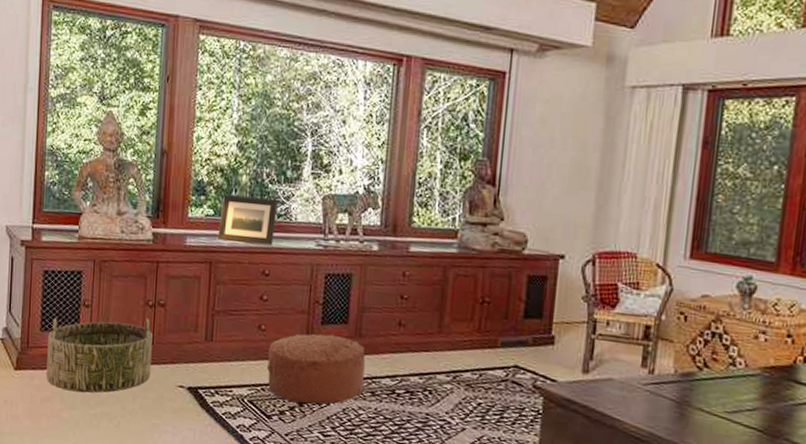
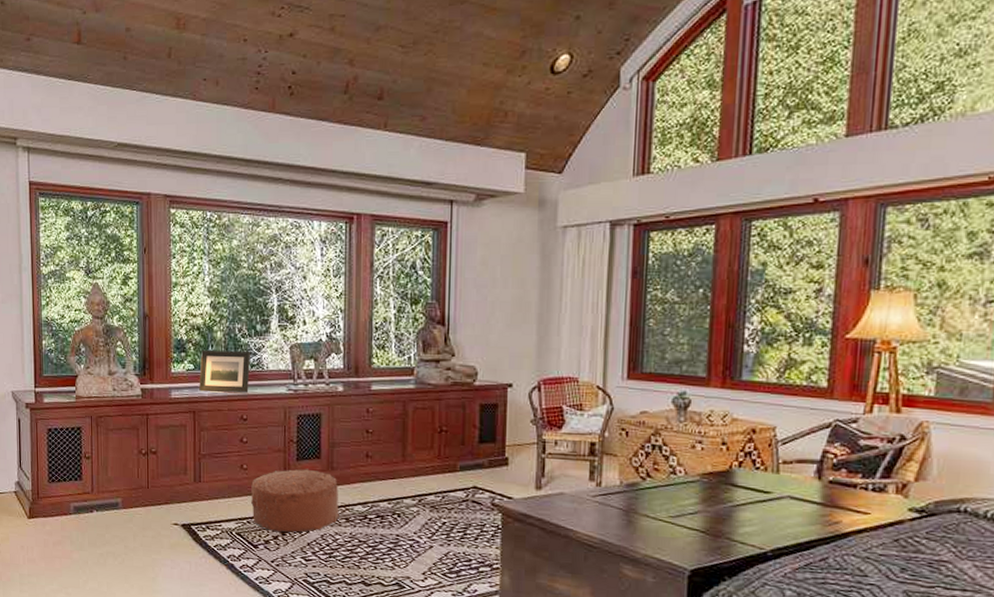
basket: present [46,317,153,393] -> none [55,465,148,535]

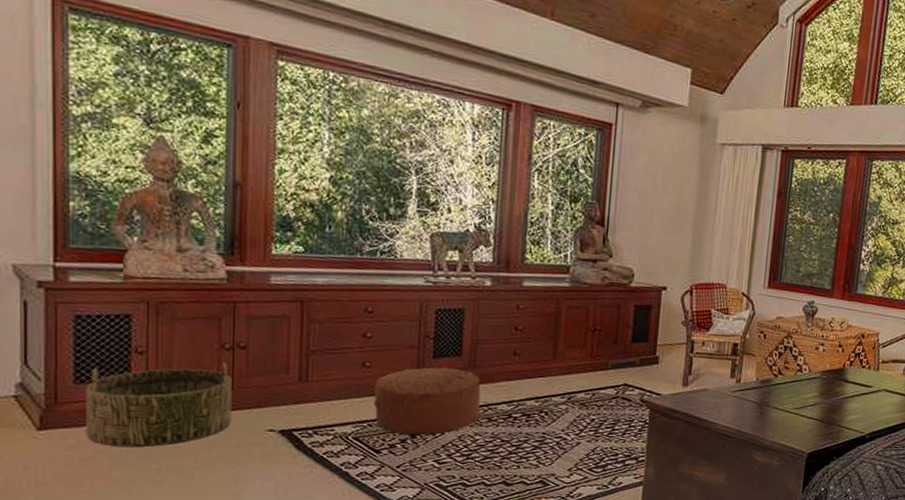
basket: none [55,465,148,535] -> present [86,362,232,448]
picture frame: present [199,350,251,393] -> none [310,231,382,282]

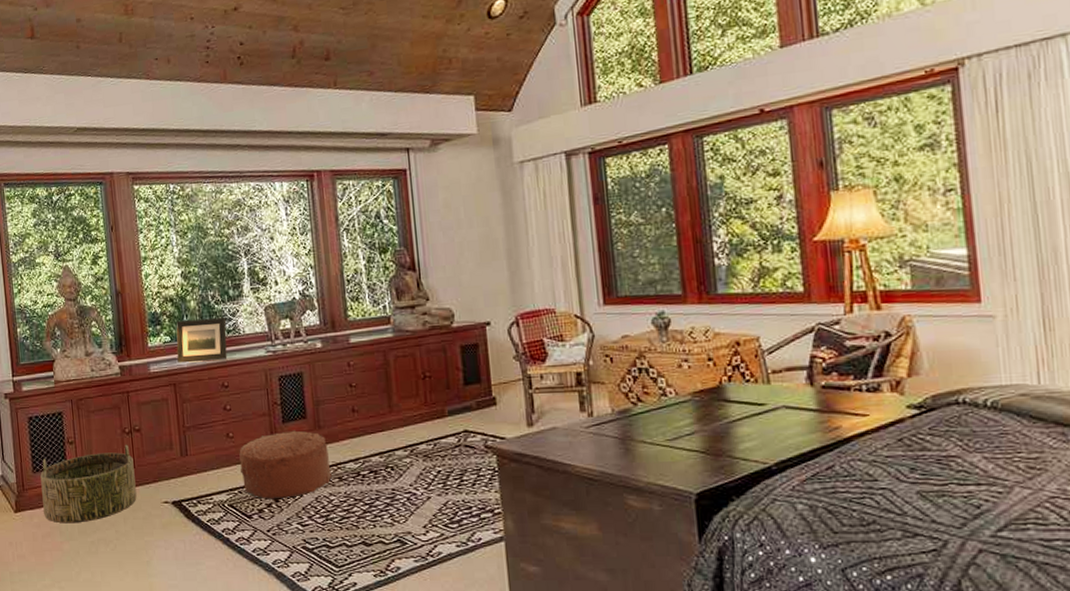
picture frame: none [310,231,382,282] -> present [176,318,228,362]

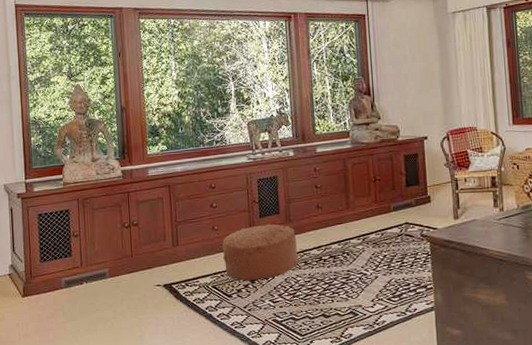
basket: present [40,444,137,524] -> none [47,236,133,306]
picture frame: present [176,318,228,362] -> none [172,131,215,167]

